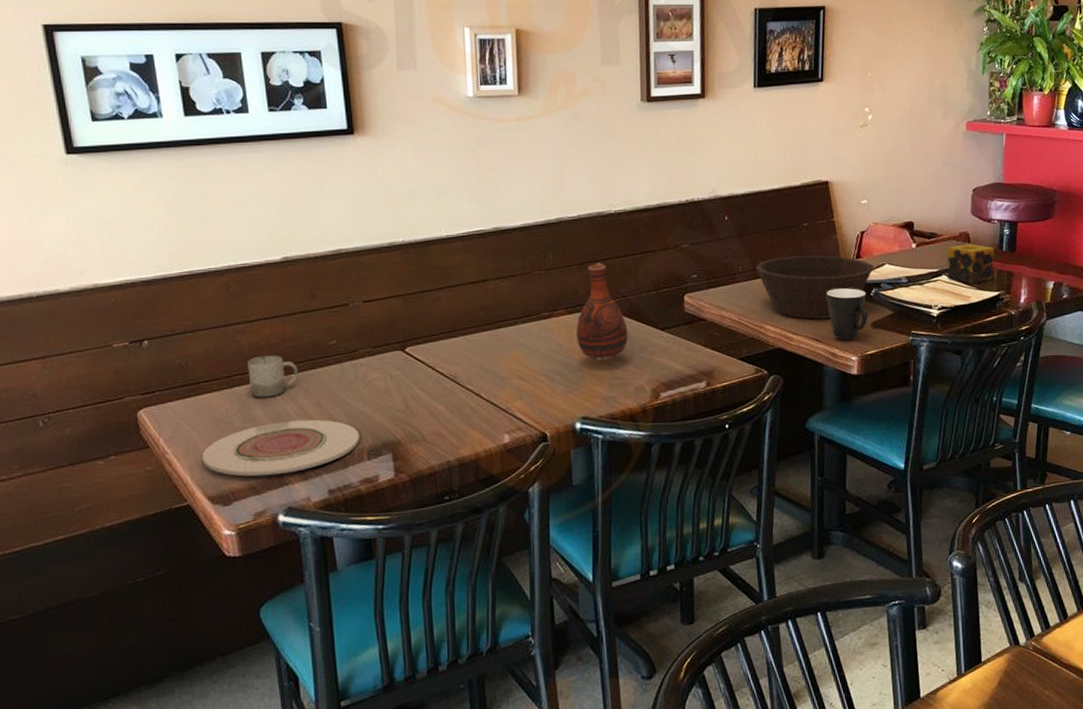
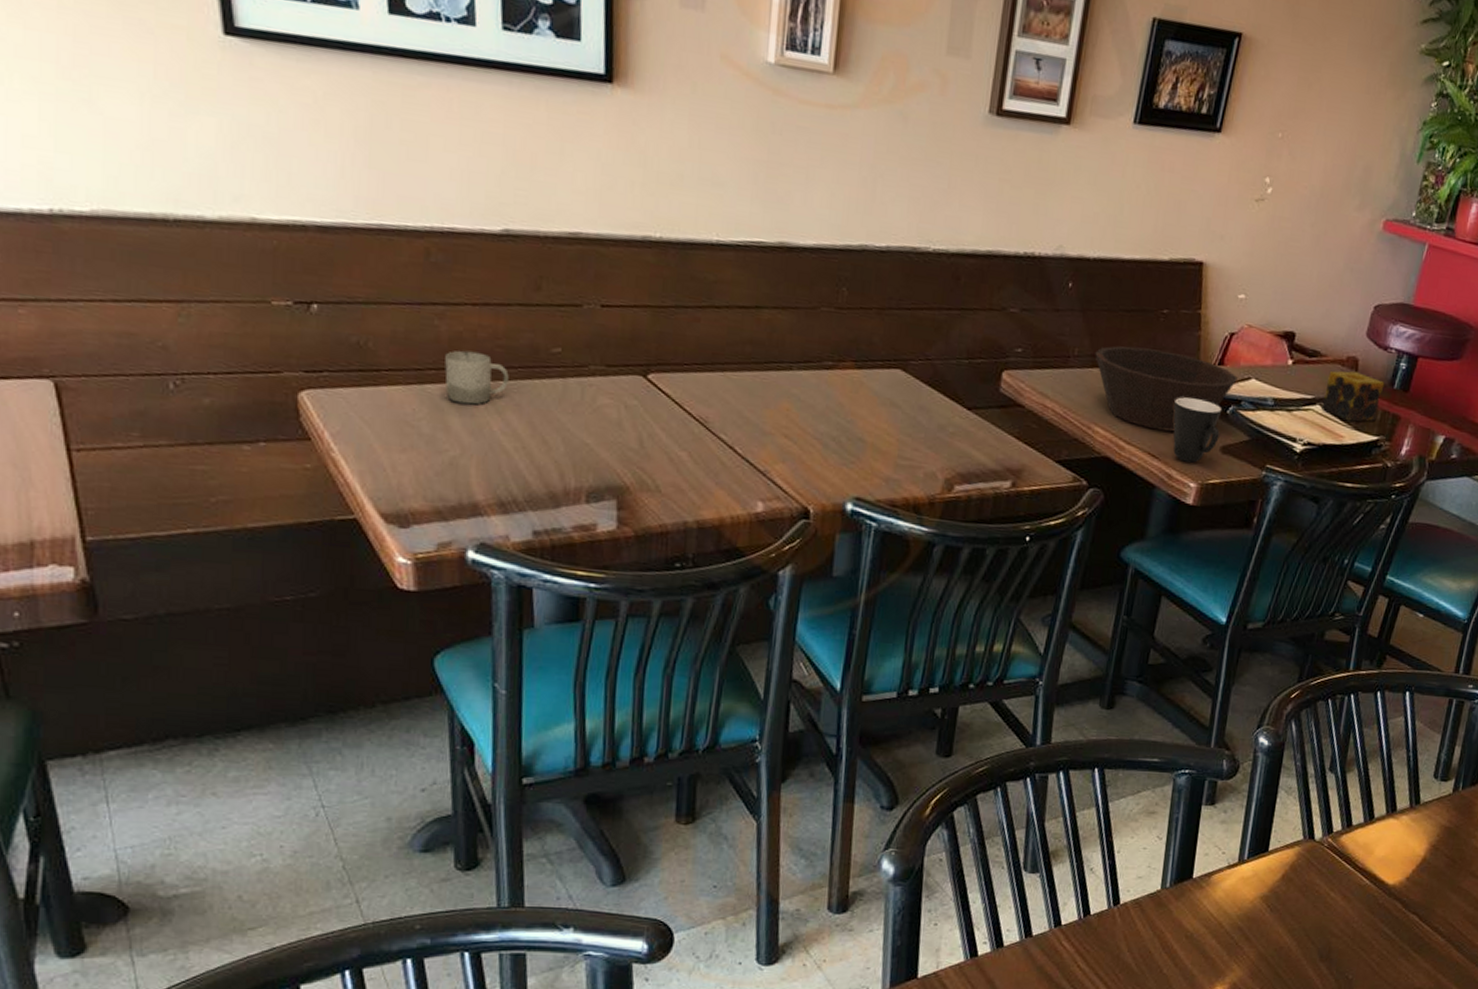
plate: present [201,419,361,477] -> none [376,437,580,502]
vase: present [576,262,629,360] -> none [862,311,928,434]

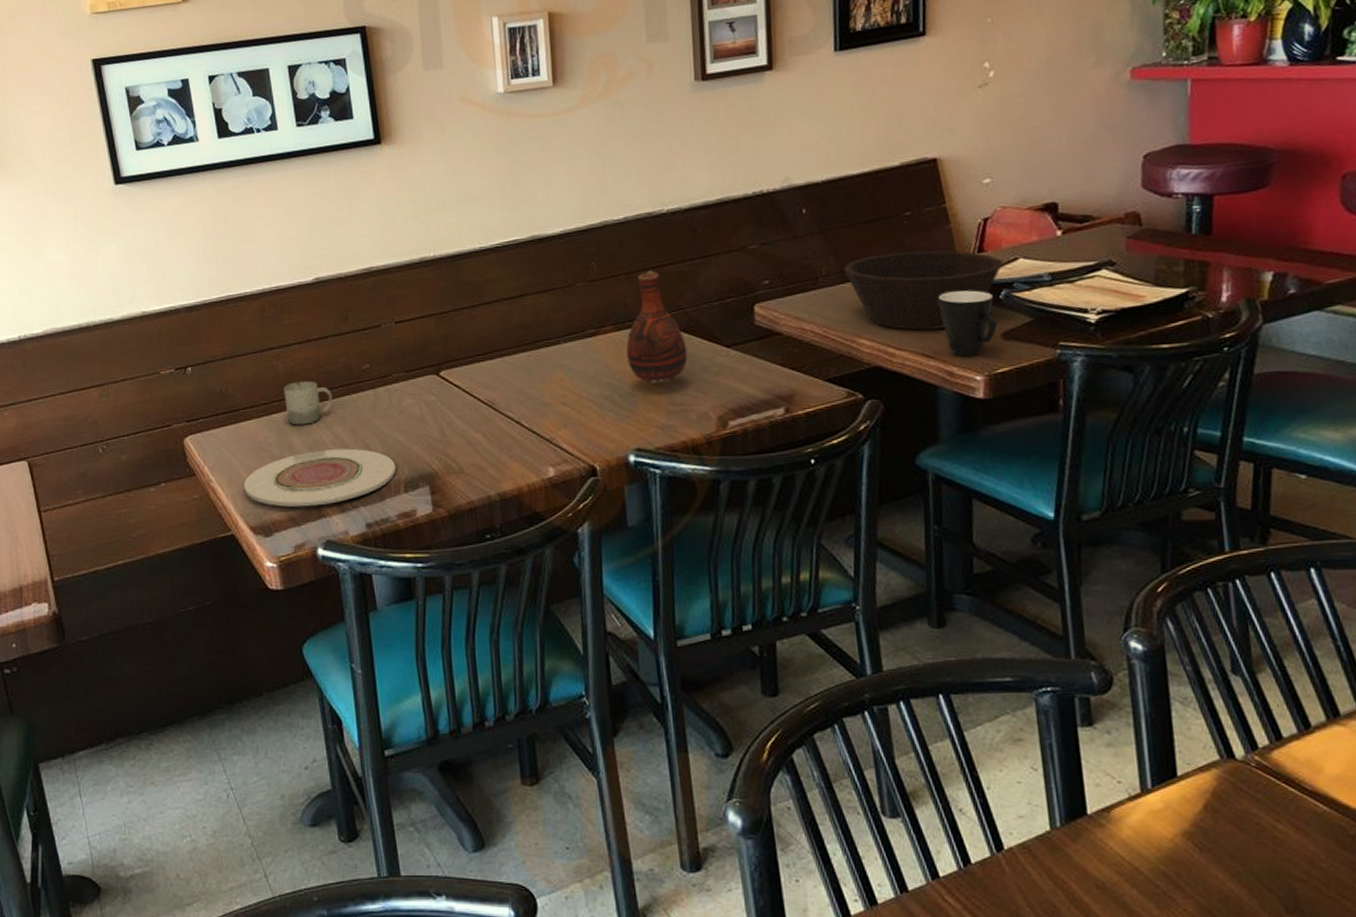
plate: none [376,437,580,502] -> present [243,448,397,508]
vase: none [862,311,928,434] -> present [626,270,688,383]
candle: present [1321,370,1385,422] -> none [1108,226,1180,279]

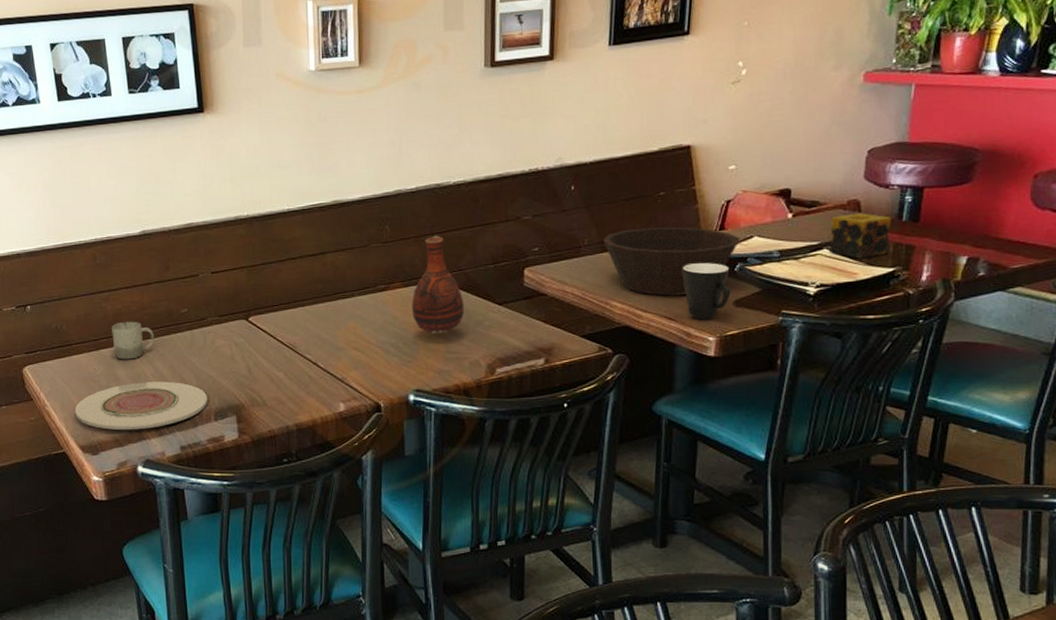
candle: none [1108,226,1180,279] -> present [829,213,892,259]

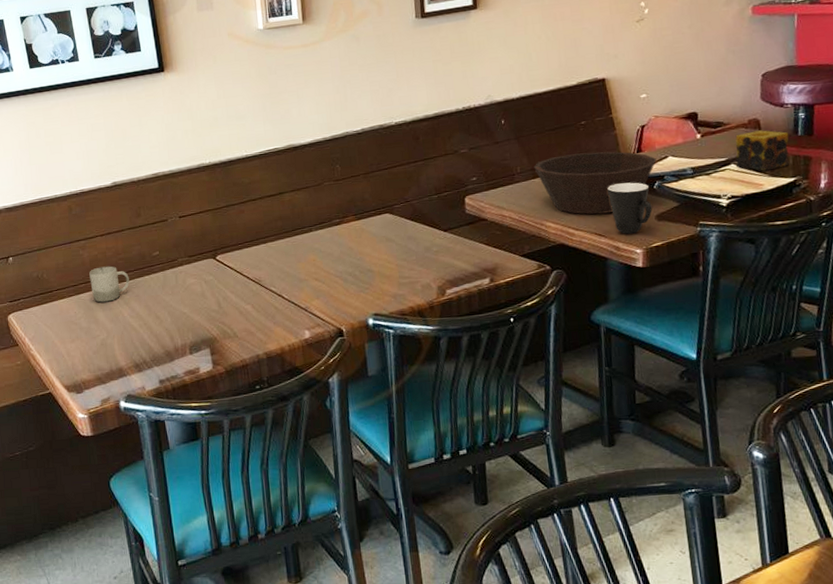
plate: present [74,381,208,431] -> none [58,320,183,369]
vase: present [412,235,465,334] -> none [365,171,414,261]

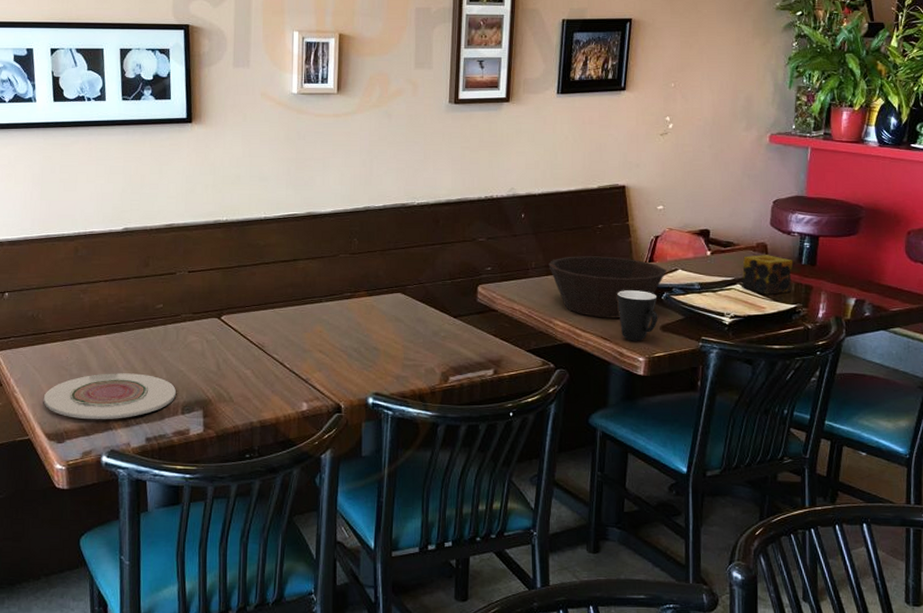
plate: none [58,320,183,369] -> present [43,373,177,420]
cup: present [89,266,130,303] -> none [87,313,129,350]

